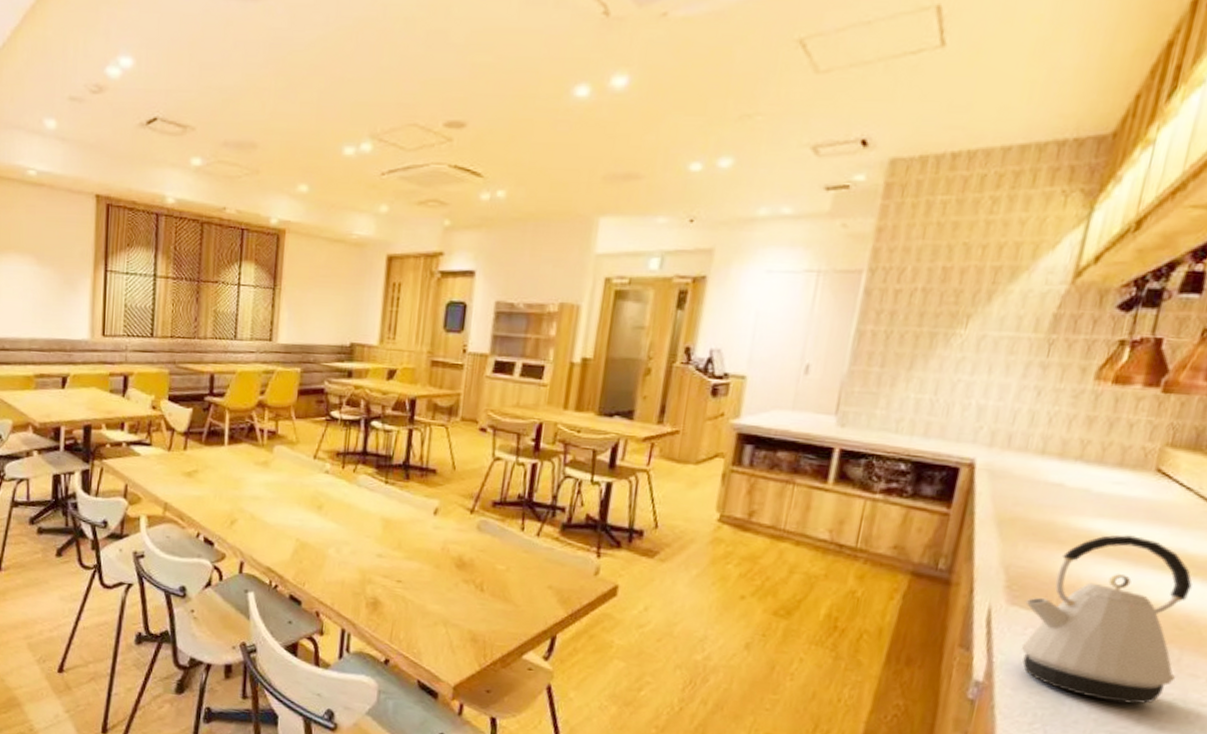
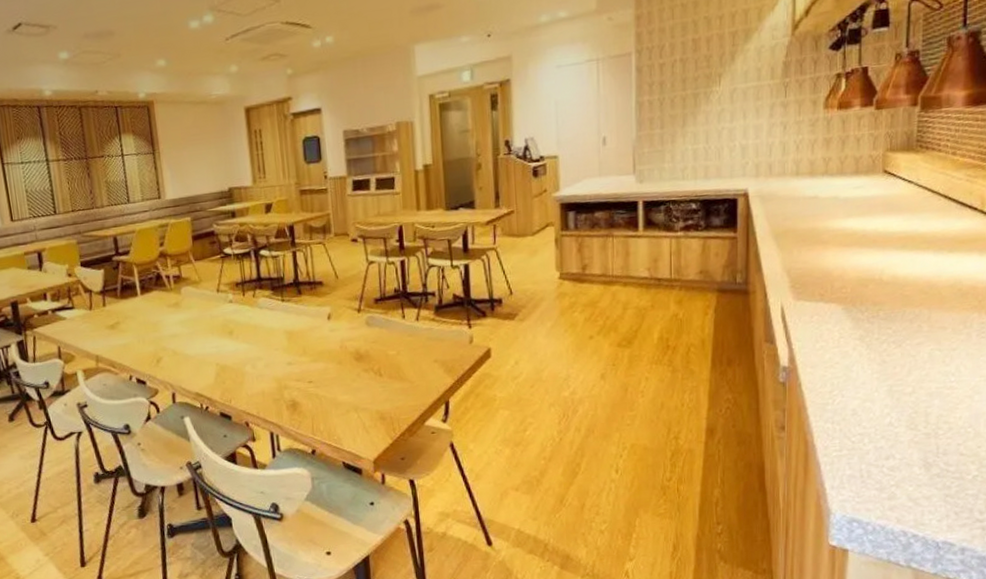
kettle: present [1020,535,1193,704] -> none [807,227,929,362]

